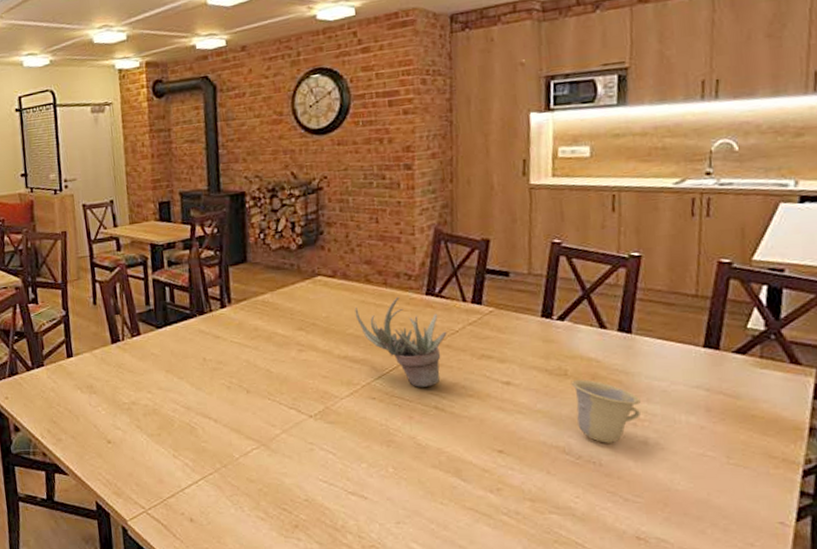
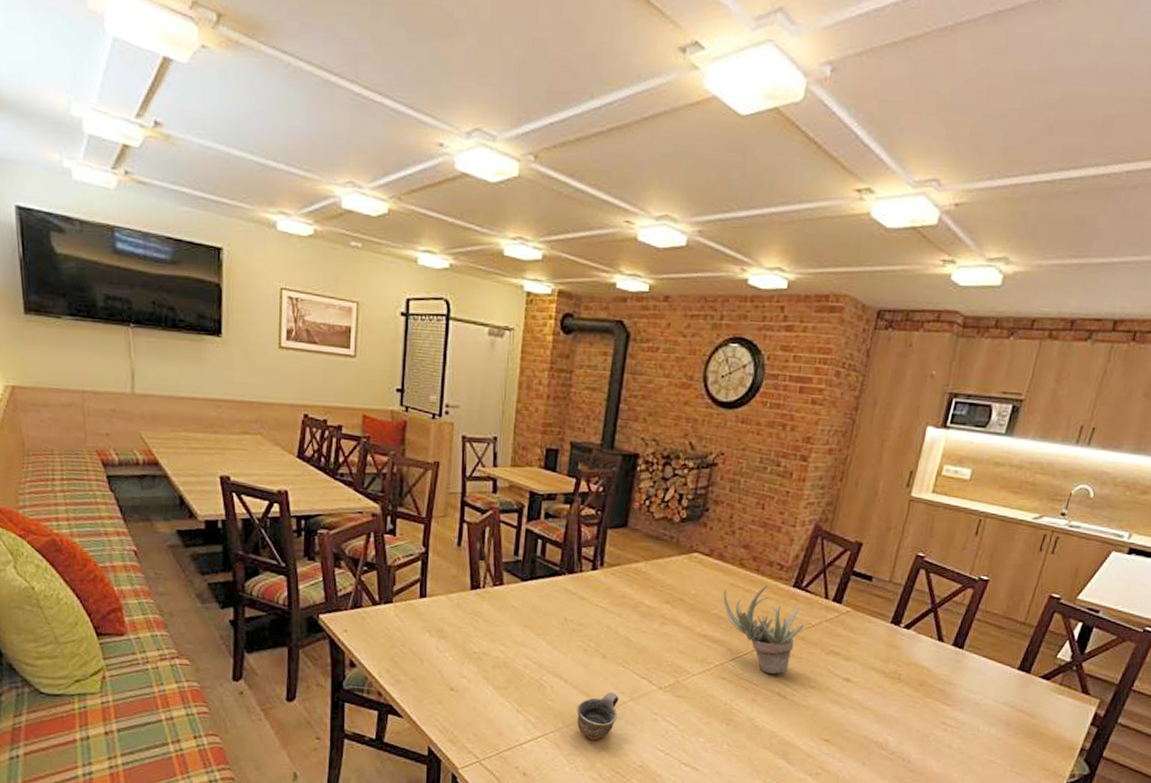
cup: none [231,427,273,479] -> present [577,692,619,741]
cup: present [571,379,641,443] -> none [898,684,955,744]

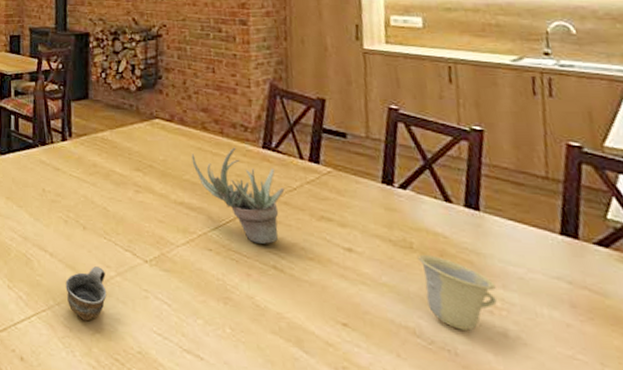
cup: none [898,684,955,744] -> present [417,254,497,331]

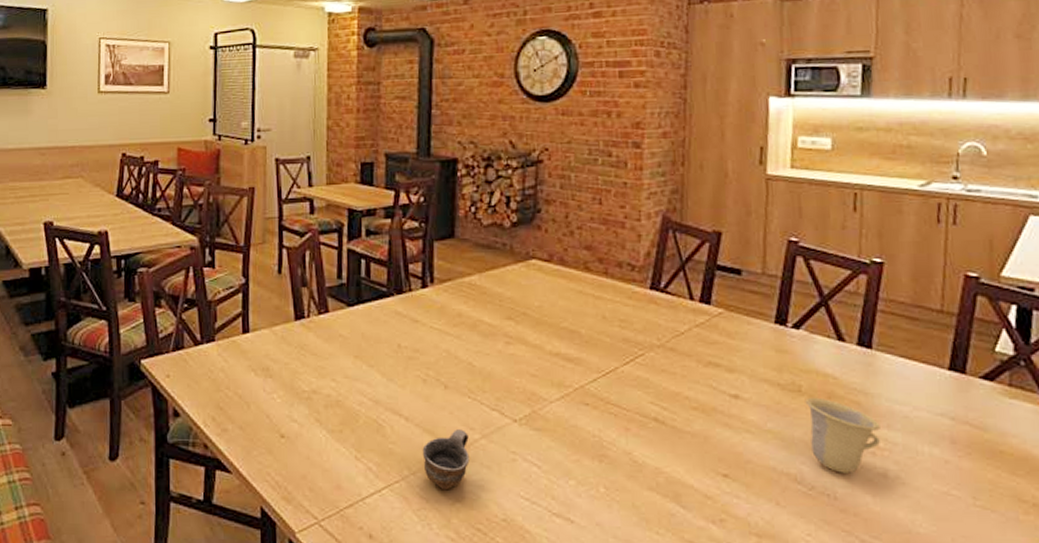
succulent plant: present [191,147,285,244] -> none [571,289,672,395]

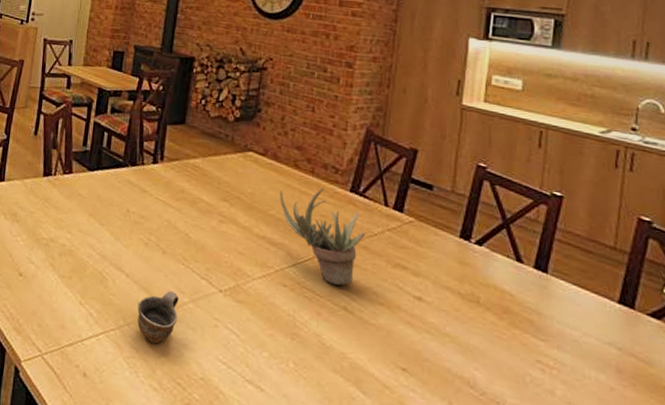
succulent plant: none [571,289,672,395] -> present [279,187,366,286]
cup: present [805,397,880,473] -> none [482,309,551,386]

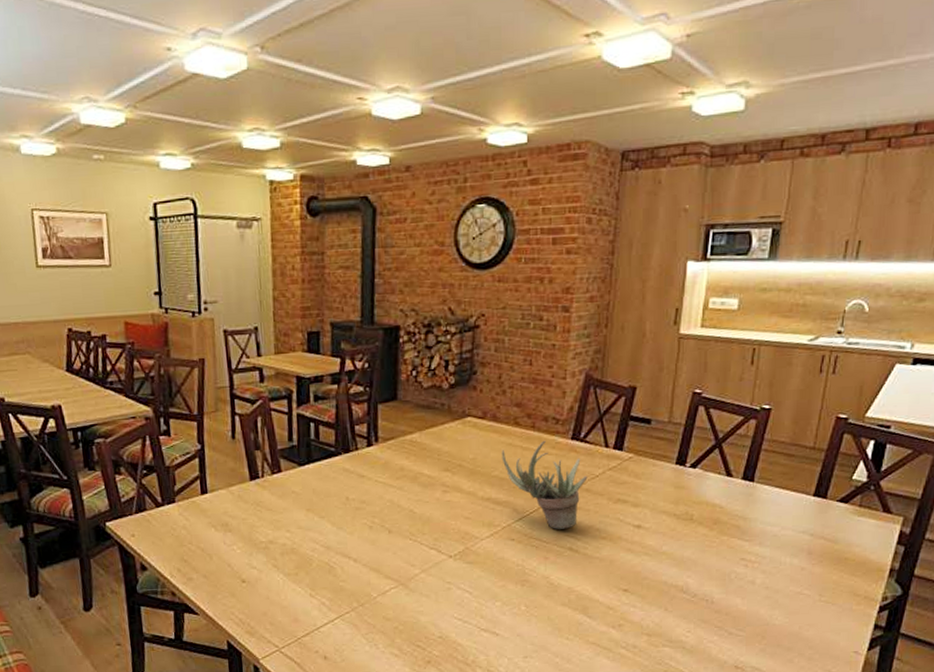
cup: present [137,291,179,344] -> none [369,566,411,617]

